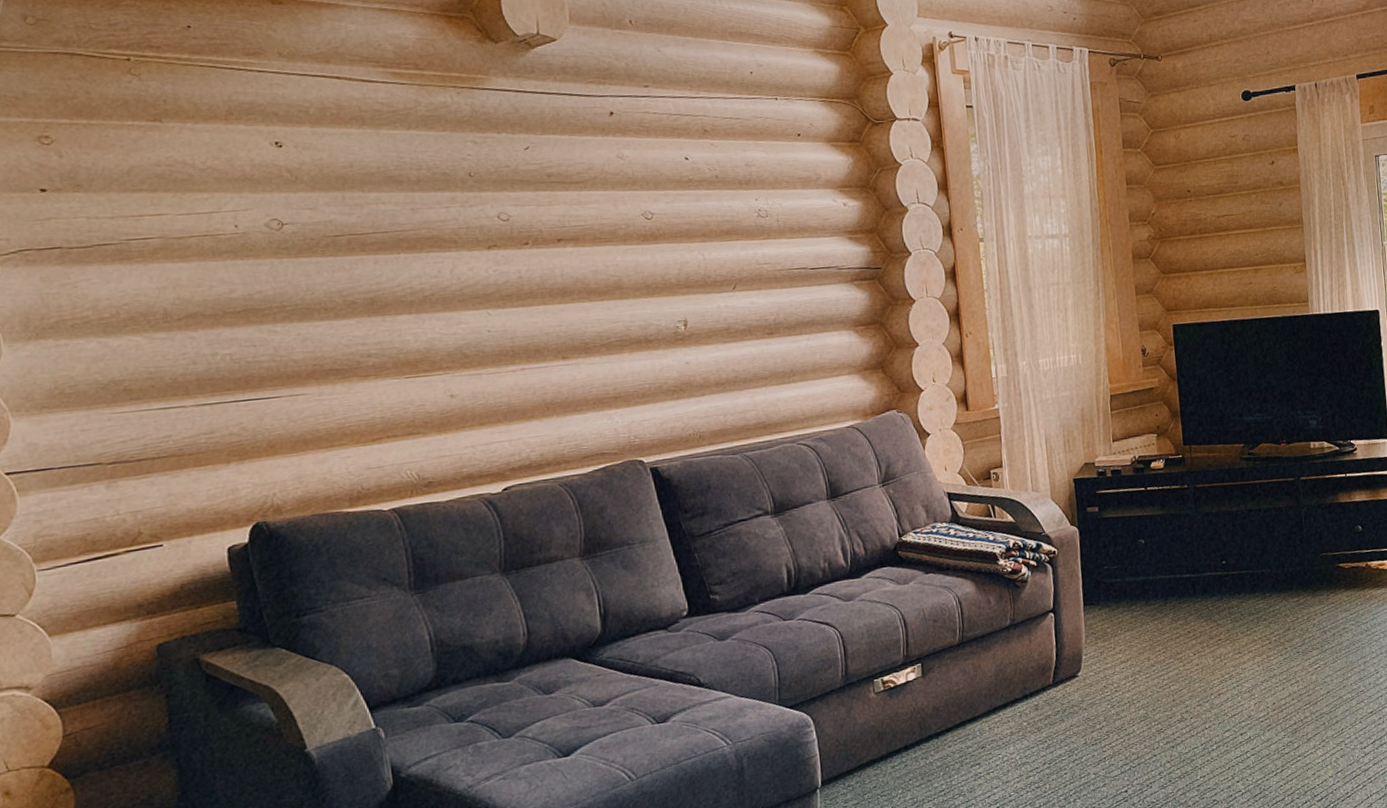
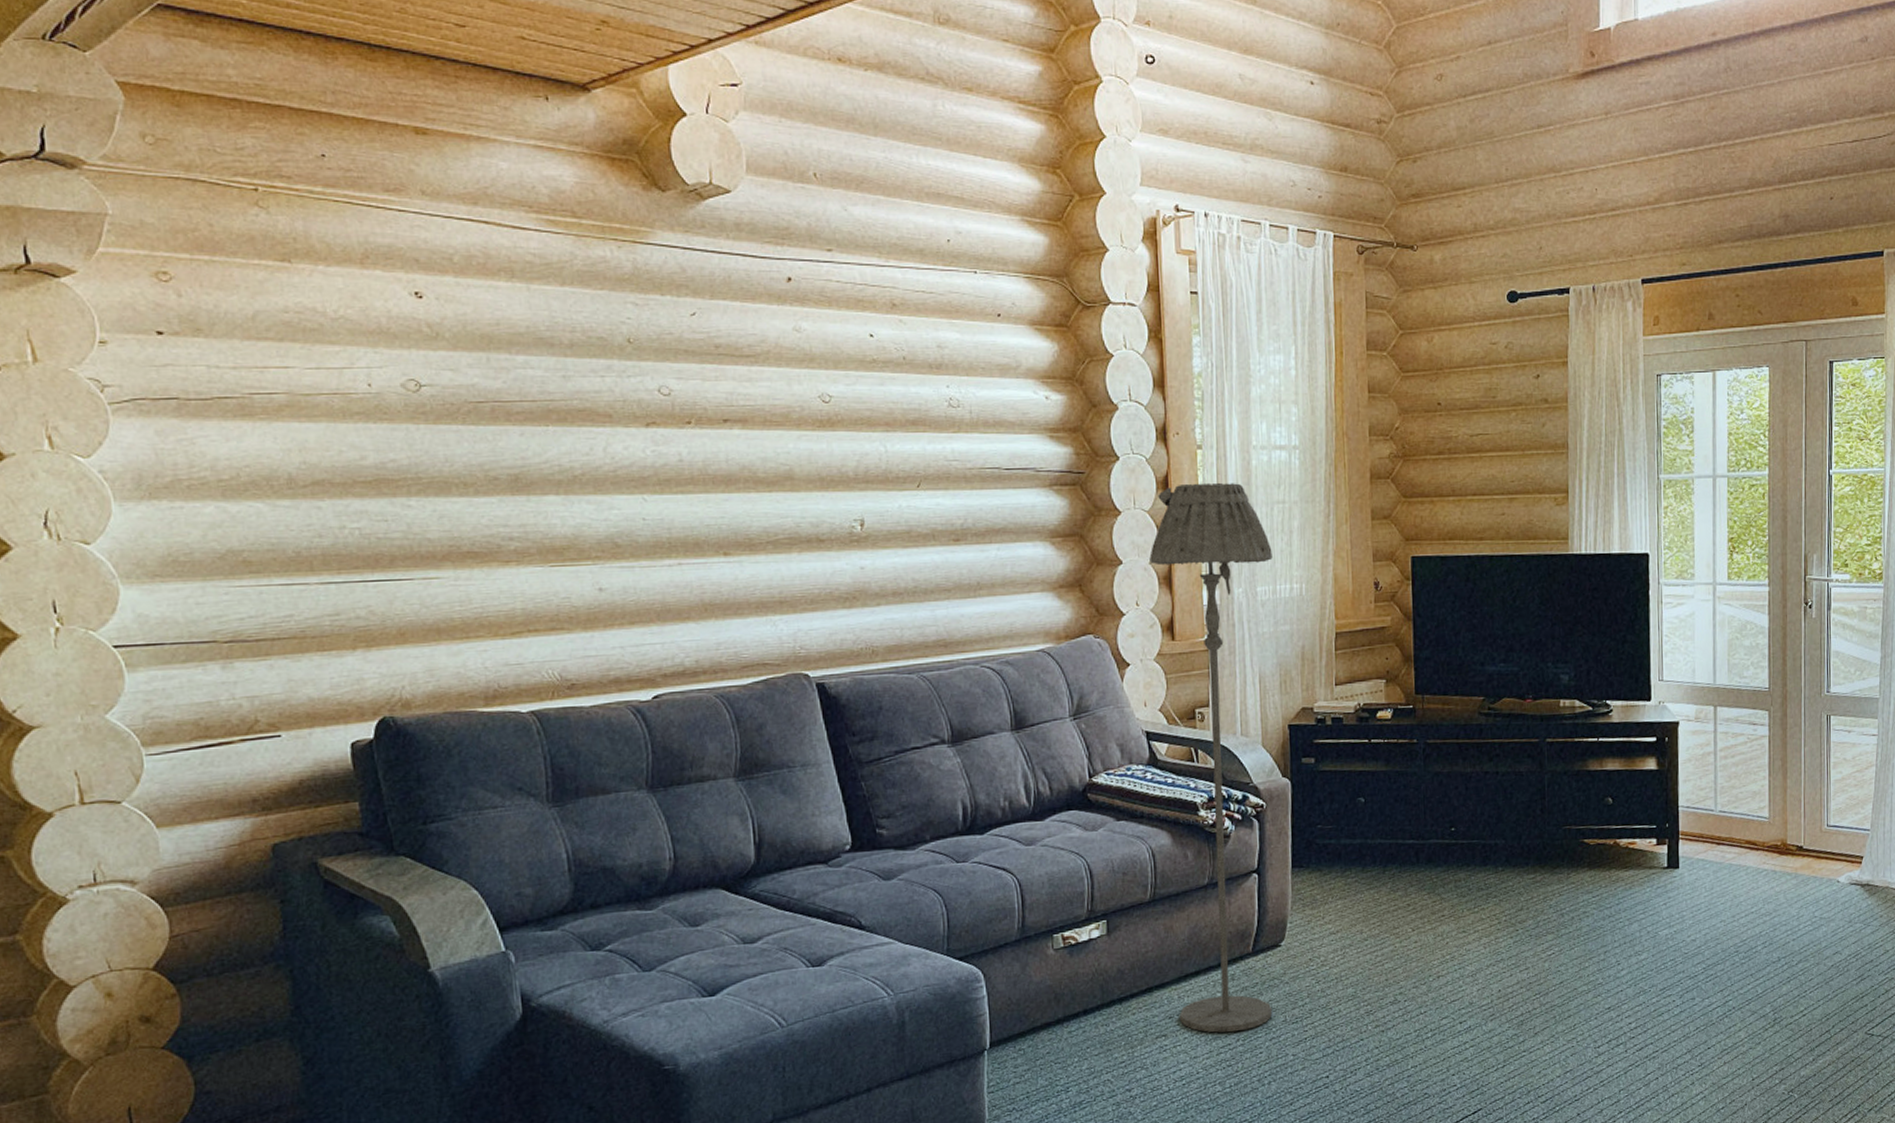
floor lamp: none [942,269,1074,759] -> present [1149,482,1273,1033]

